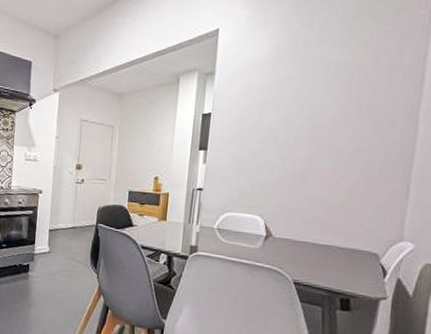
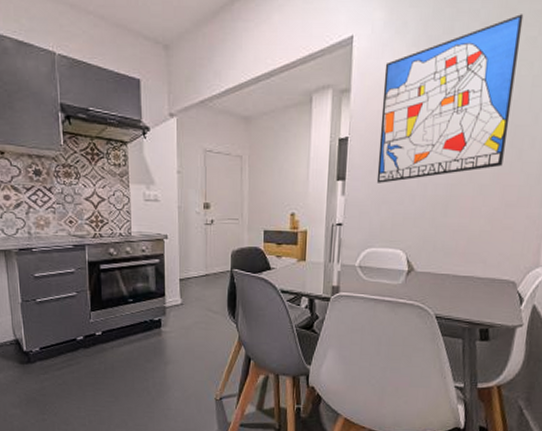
wall art: none [237,11,381,155] -> present [376,14,524,183]

